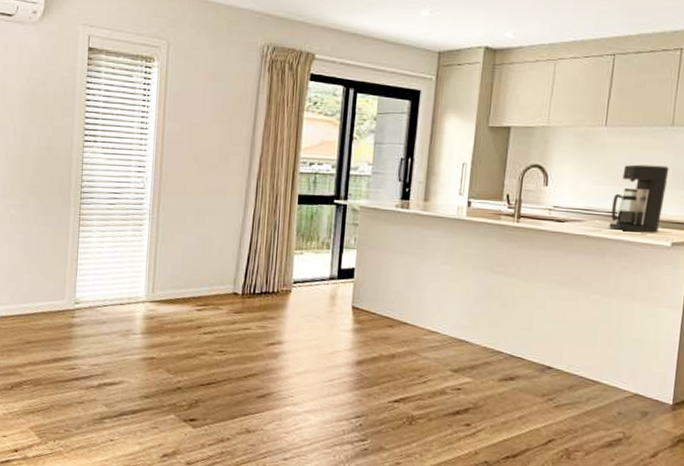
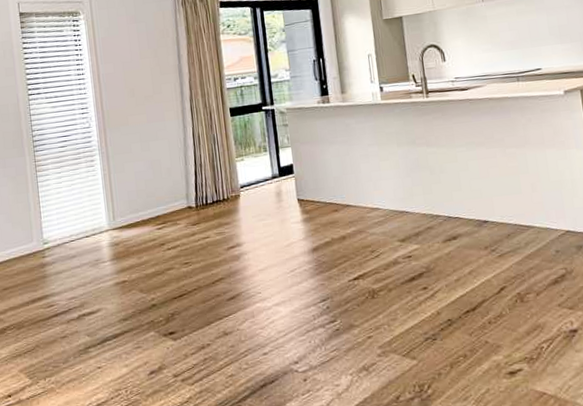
coffee maker: present [609,164,669,233] -> none [504,26,550,89]

